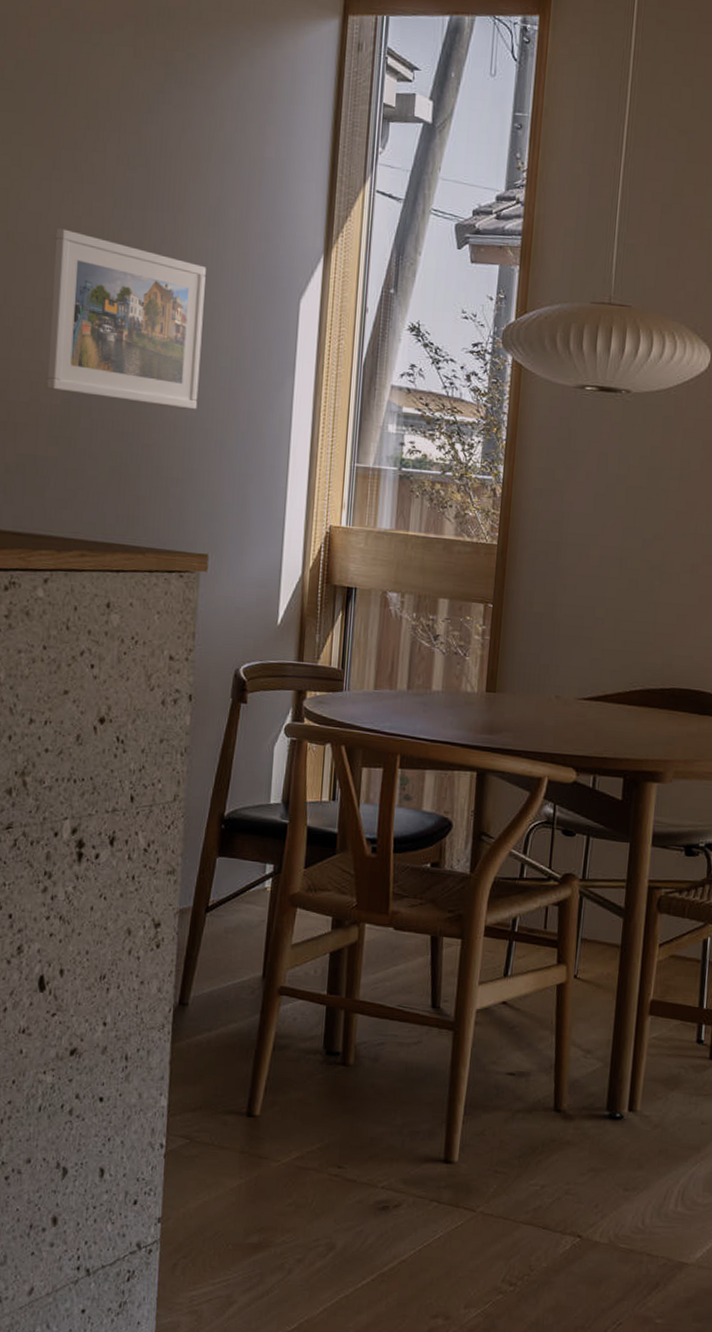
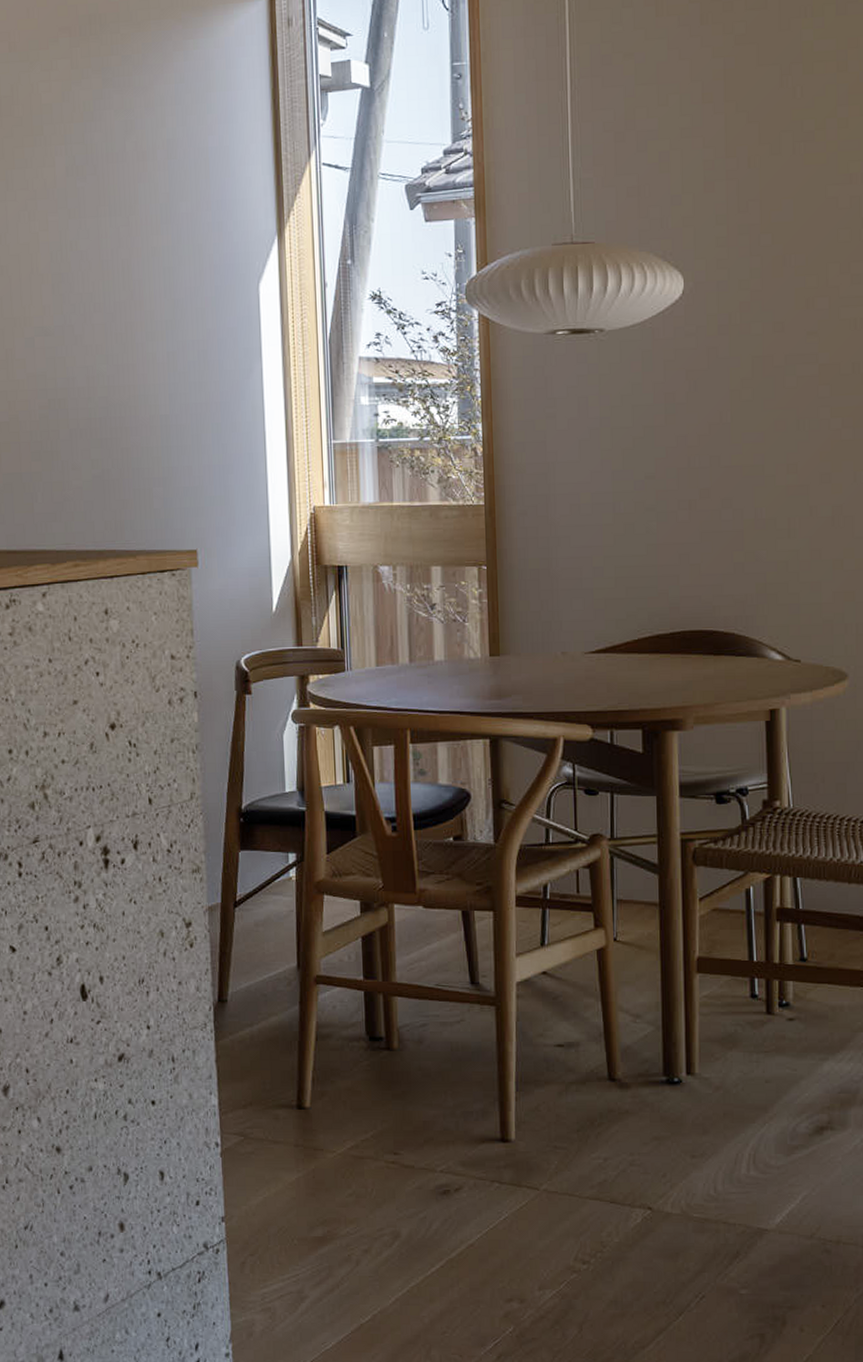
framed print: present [46,228,206,410] -> none [16,247,170,409]

